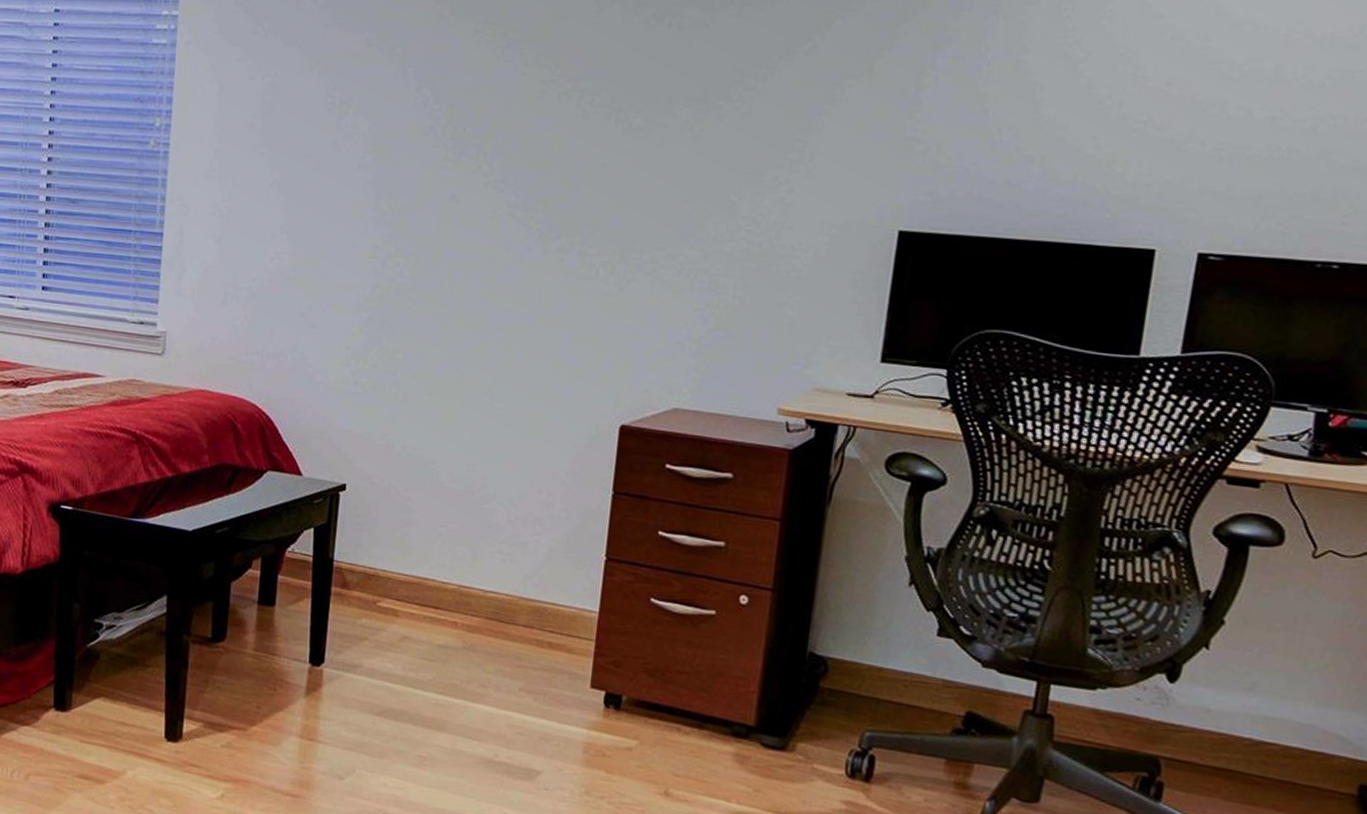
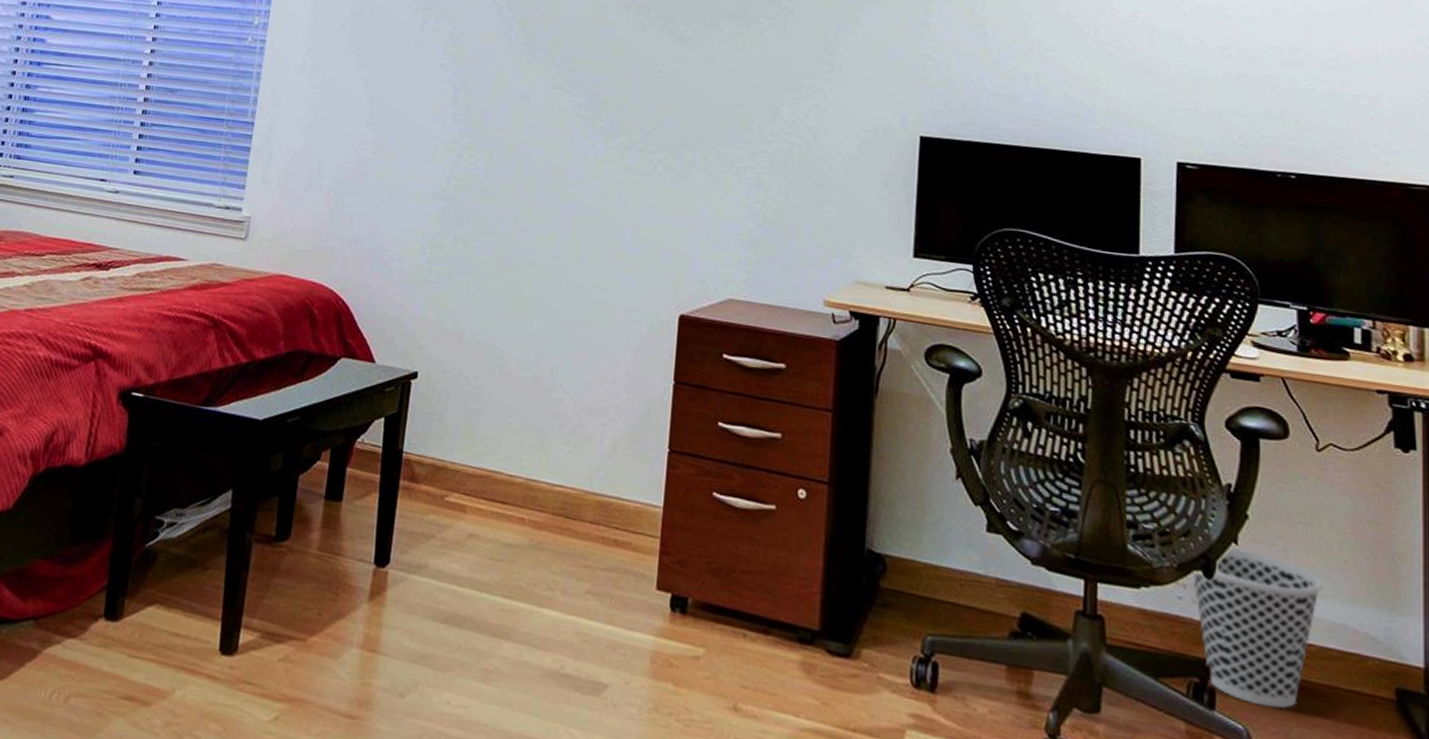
wastebasket: none [1154,652,1297,801] -> present [1192,548,1322,708]

